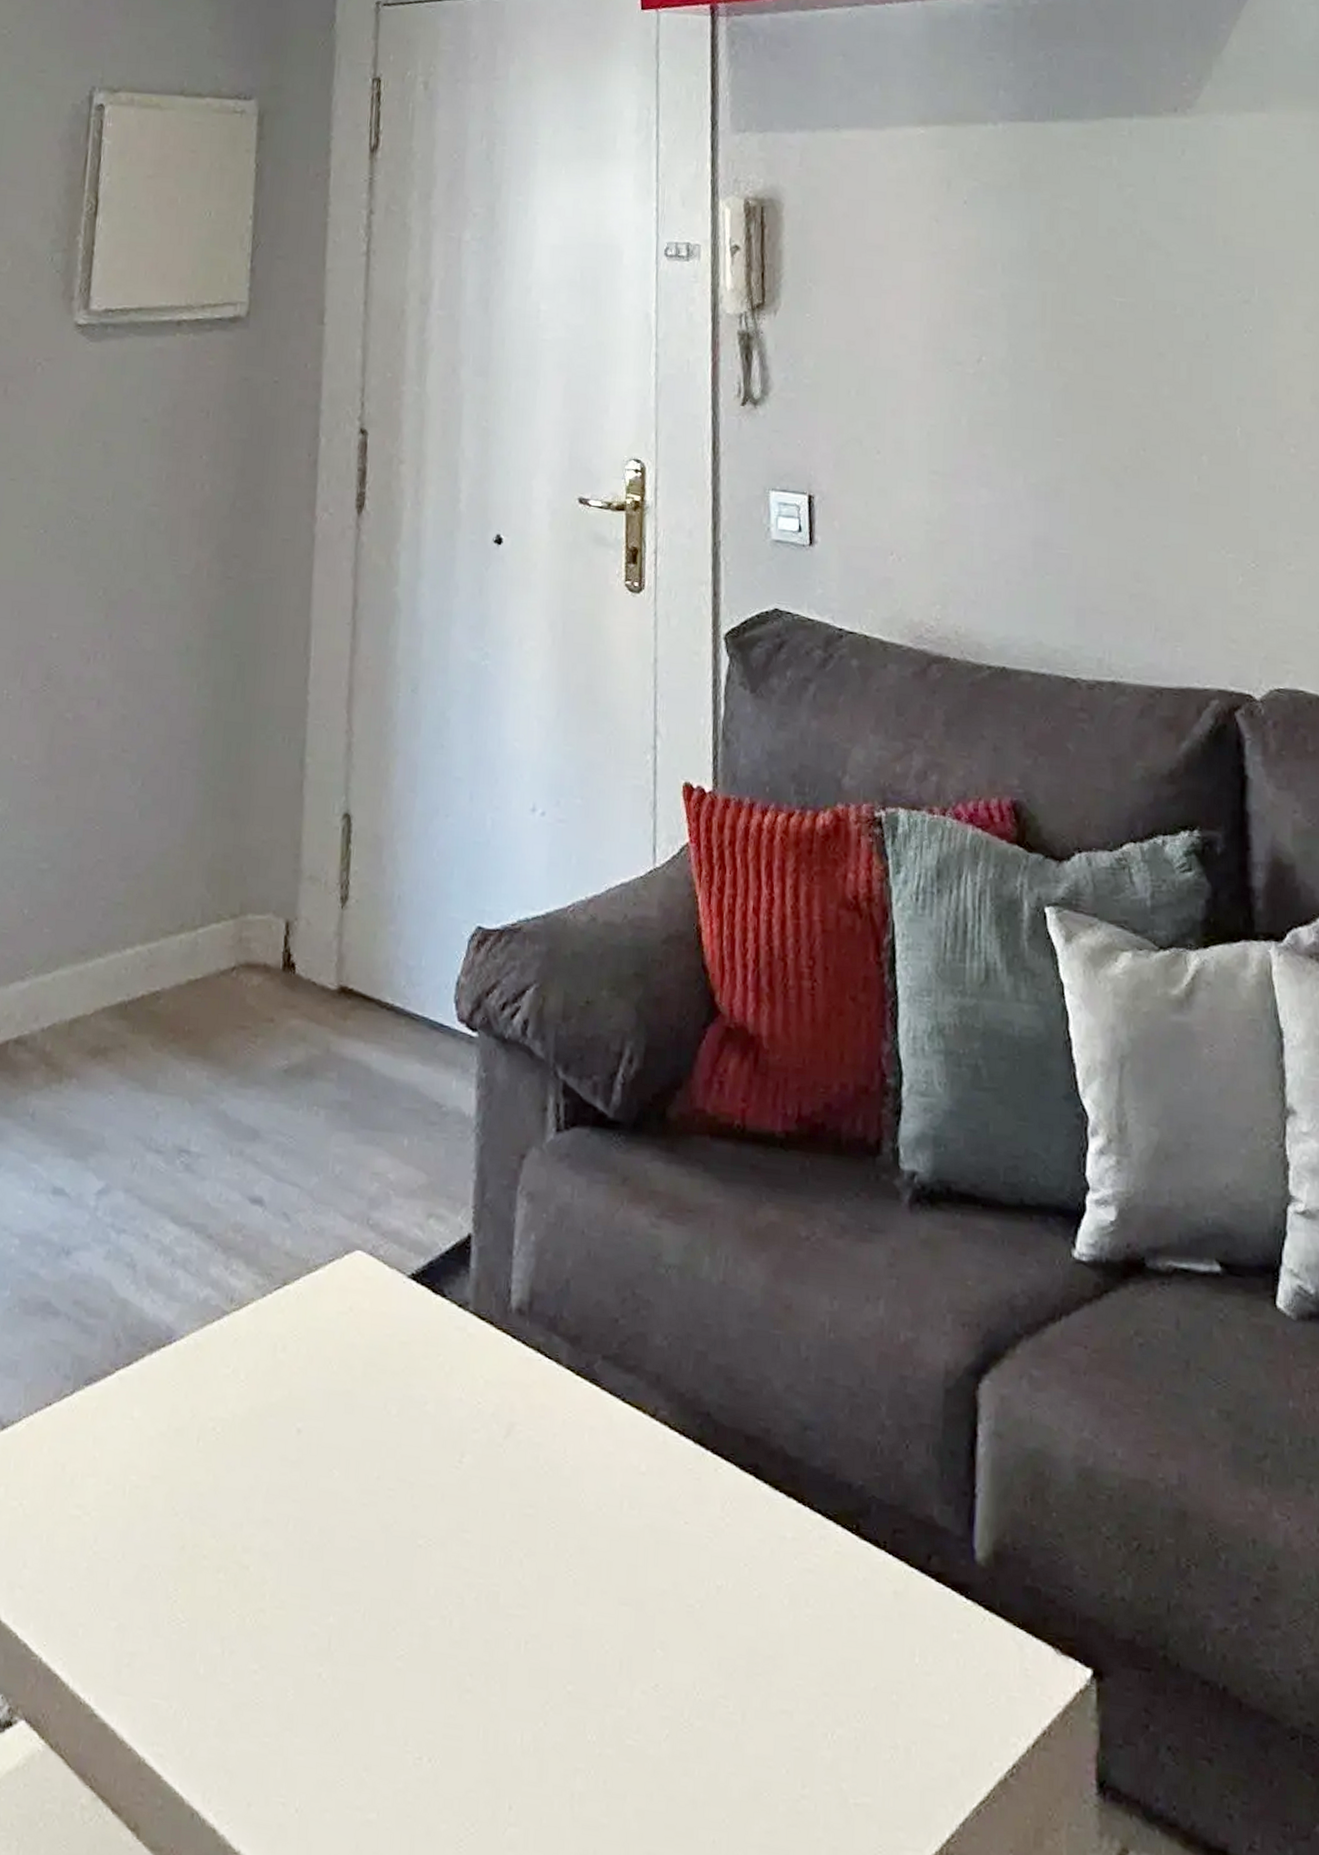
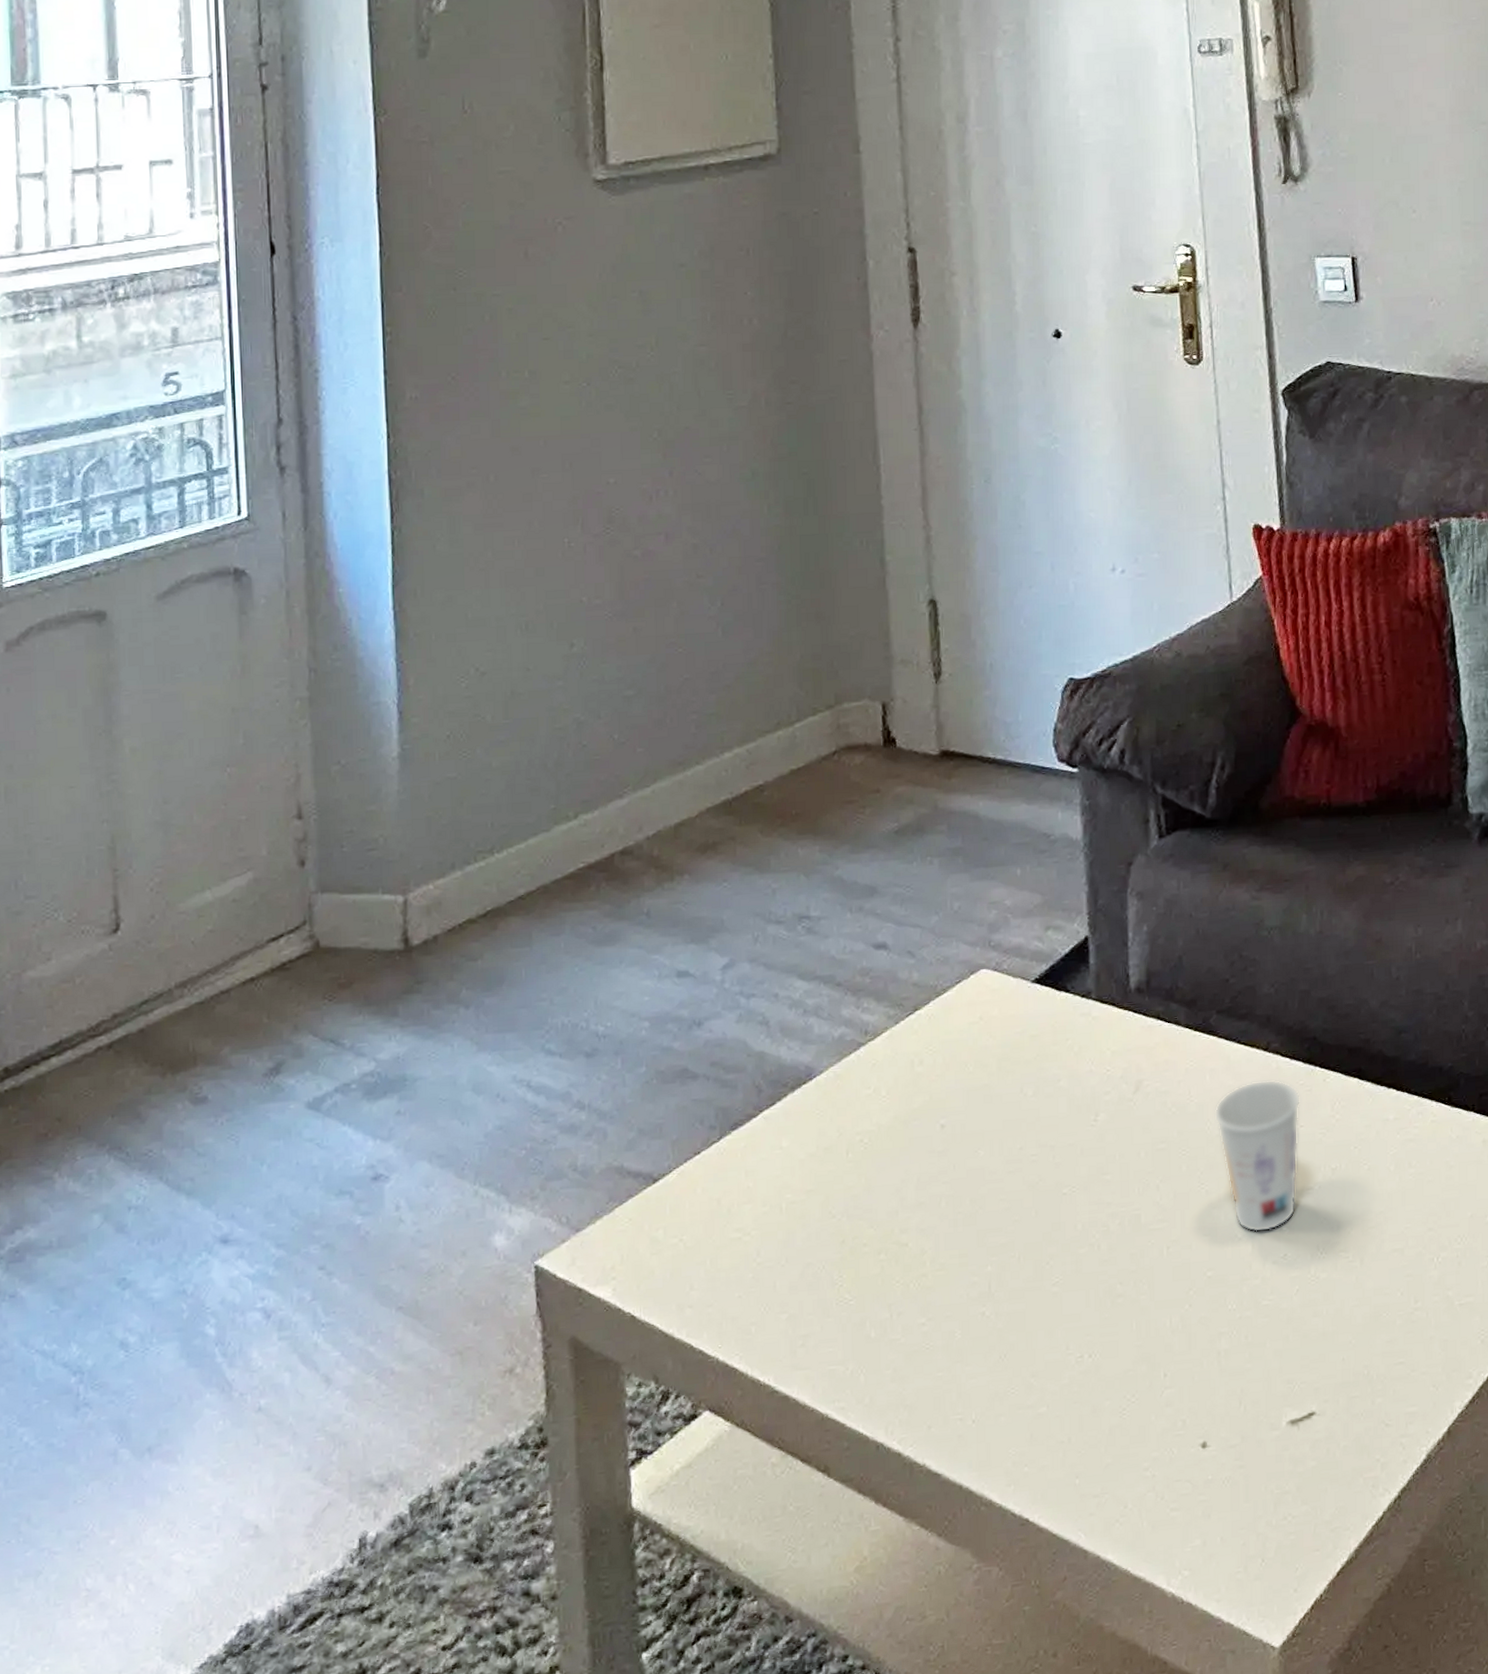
cup: none [589,1452,688,1650] -> present [1214,1079,1301,1233]

